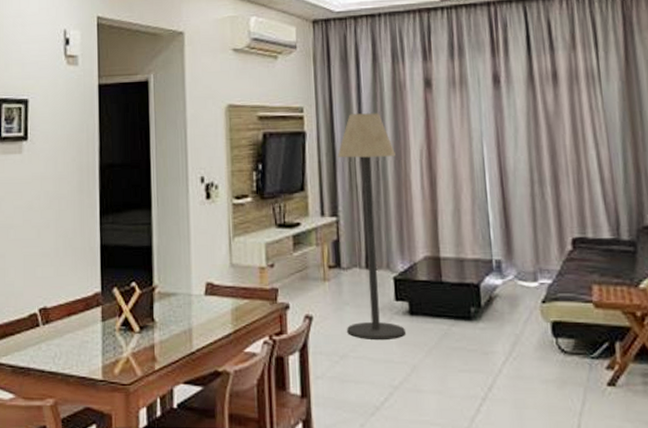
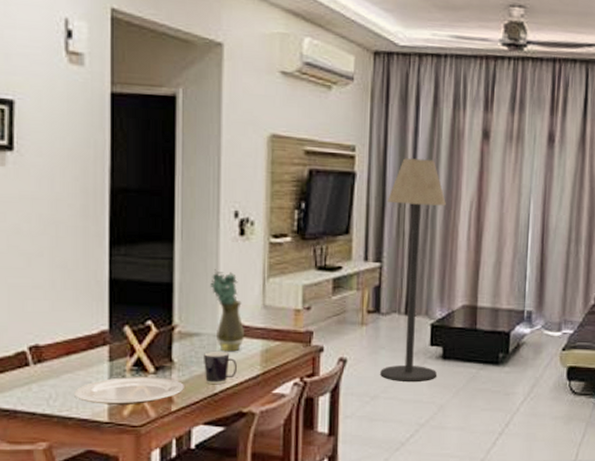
plate: none [74,335,165,364] -> present [74,376,184,406]
mug: none [181,310,211,344] -> present [204,351,238,385]
vase: none [183,231,216,311] -> present [210,269,245,352]

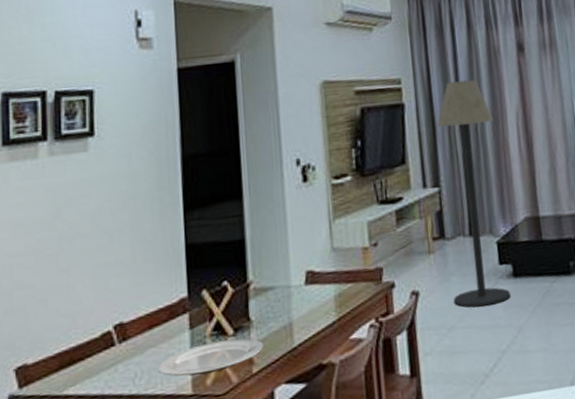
mug: present [204,351,238,385] -> none [280,301,314,339]
vase: present [210,269,245,352] -> none [280,219,318,302]

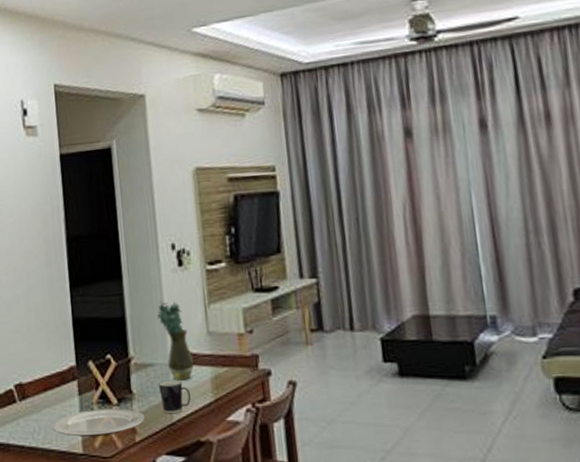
vase: none [280,219,318,302] -> present [157,301,195,381]
mug: none [280,301,314,339] -> present [159,380,191,414]
floor lamp: present [437,79,510,308] -> none [314,167,396,403]

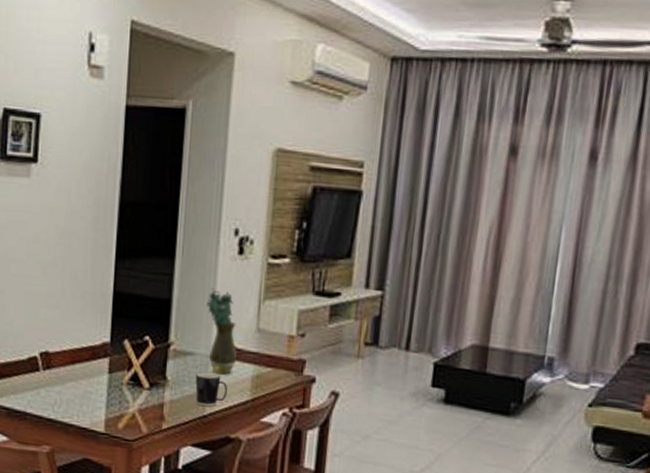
plate: present [53,408,145,438] -> none [76,390,176,419]

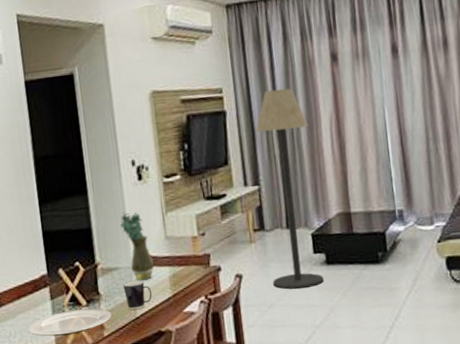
plate: none [76,390,176,419] -> present [28,308,112,337]
floor lamp: none [374,176,461,426] -> present [256,88,324,289]

